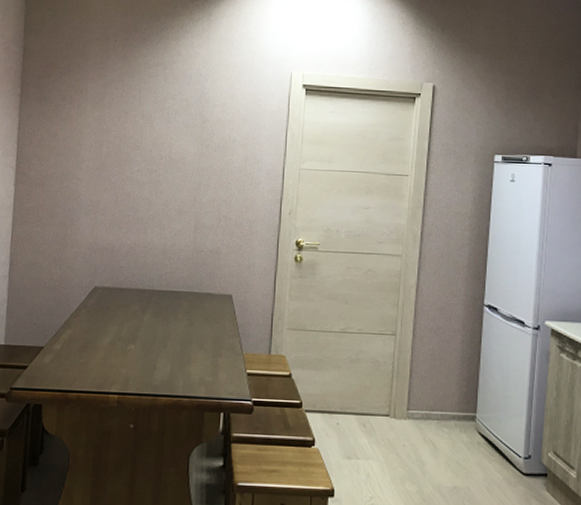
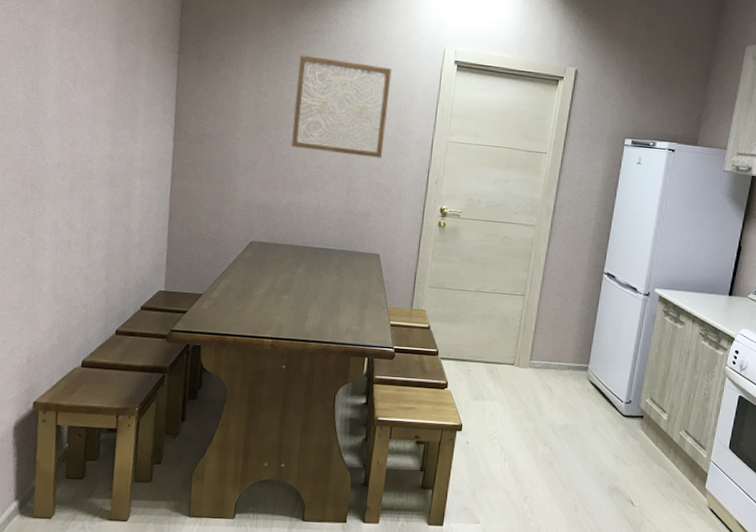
wall art: none [135,89,237,191] -> present [291,54,392,158]

